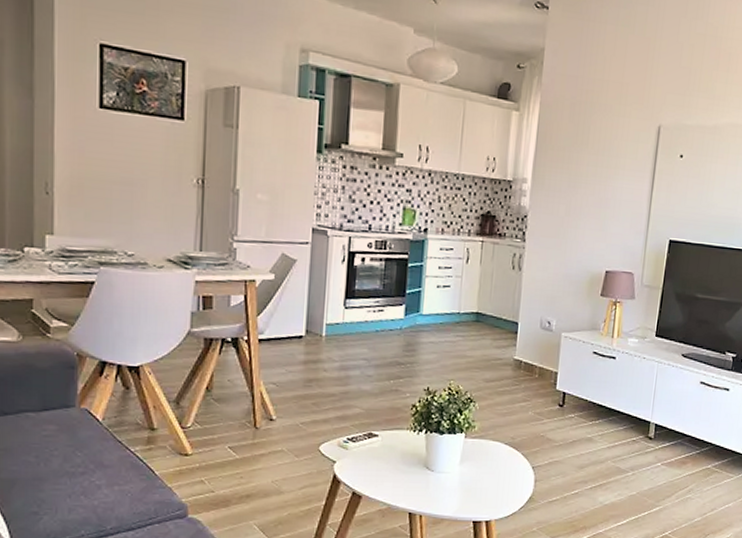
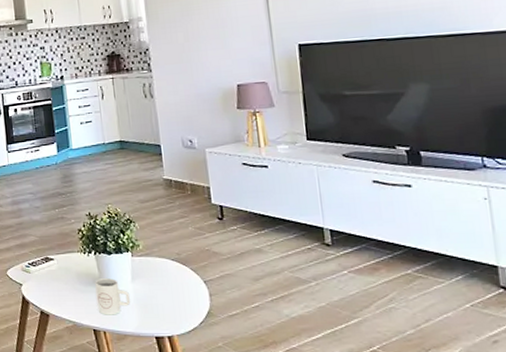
mug: none [417,459,455,498] -> present [94,278,131,315]

